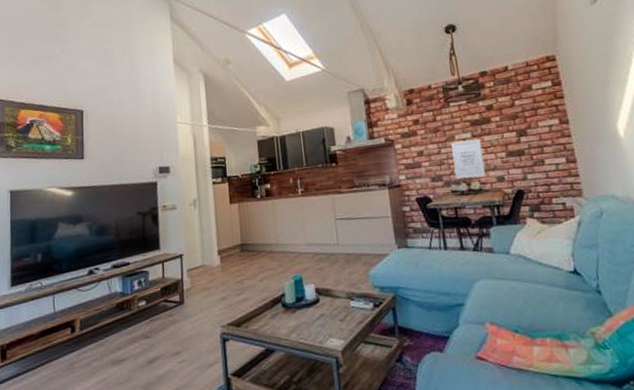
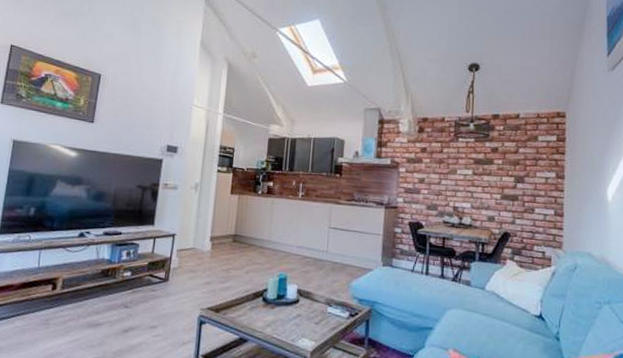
wall art: present [451,139,486,179] -> none [450,176,481,214]

